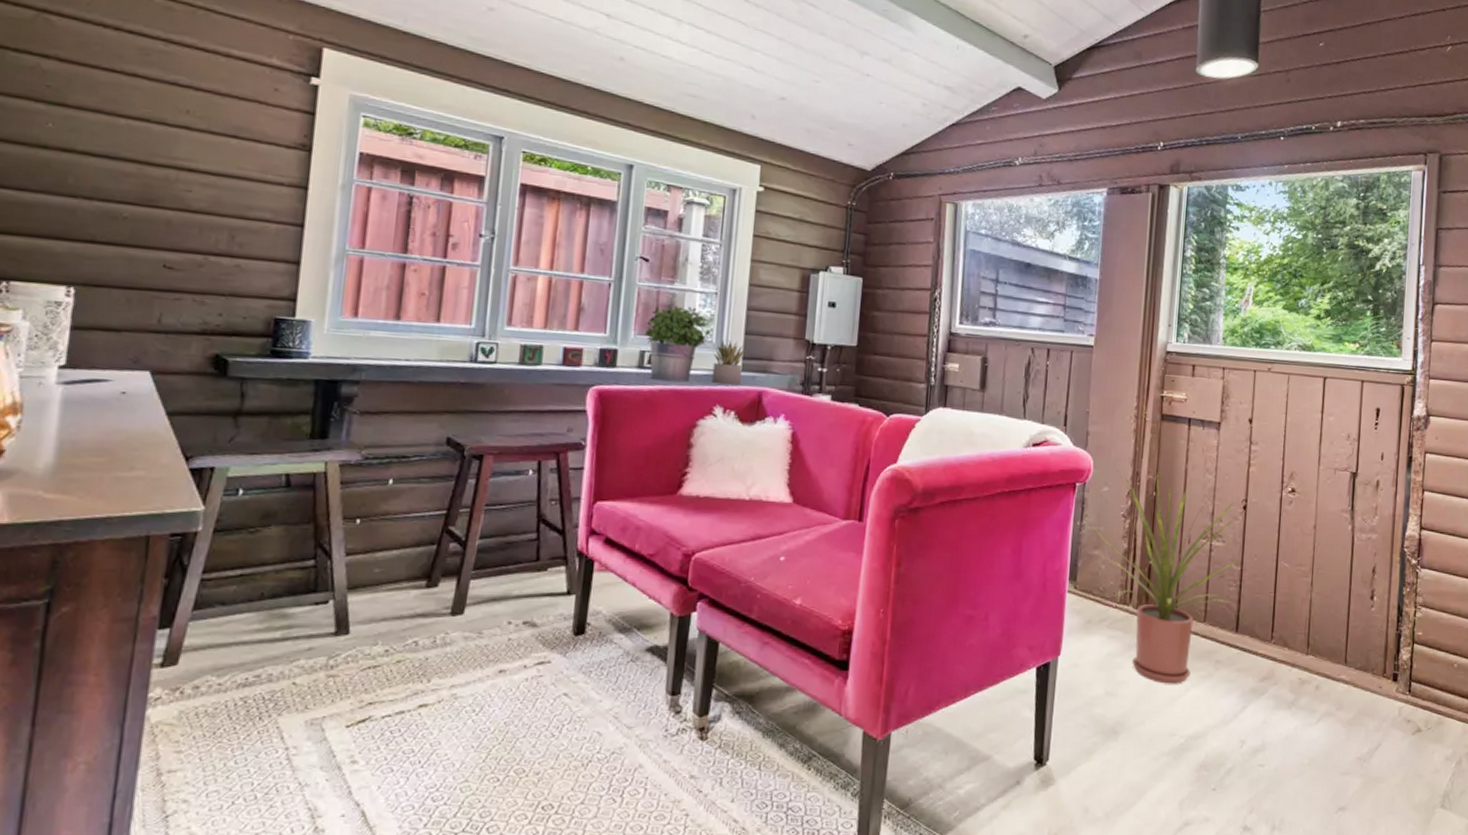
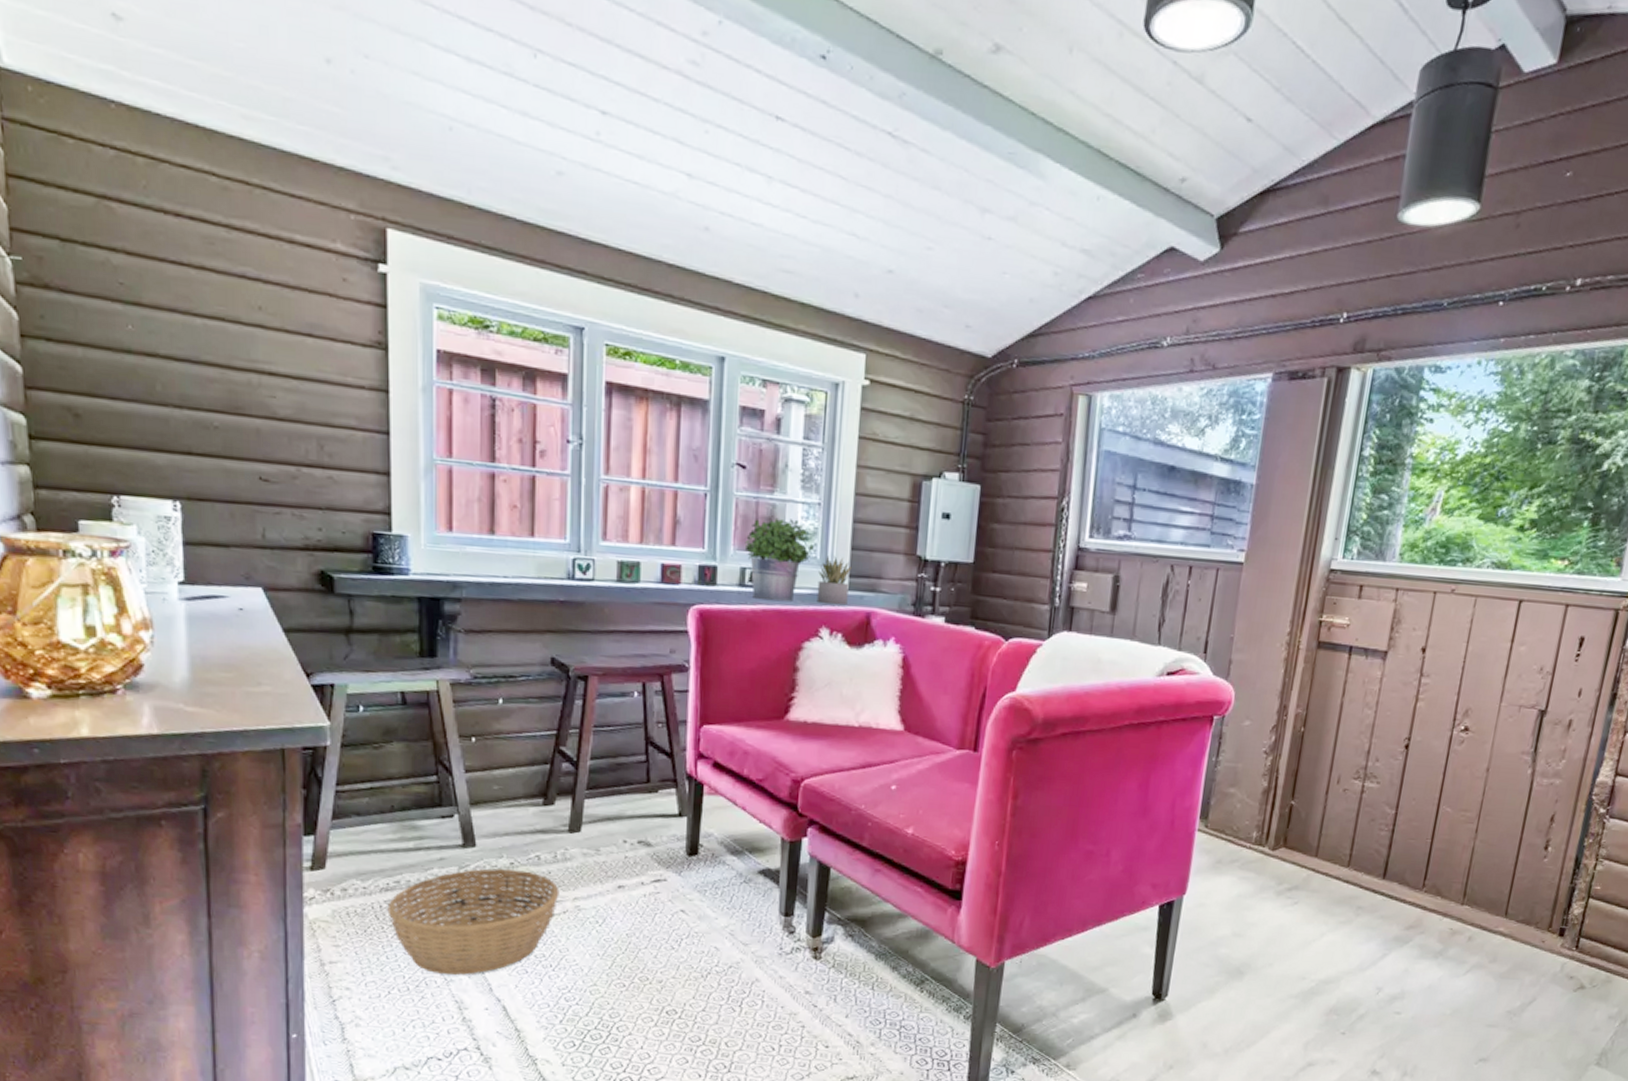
basket: none [242,656,436,778] -> present [387,868,560,975]
house plant: present [1088,470,1240,683] -> none [1225,703,1398,928]

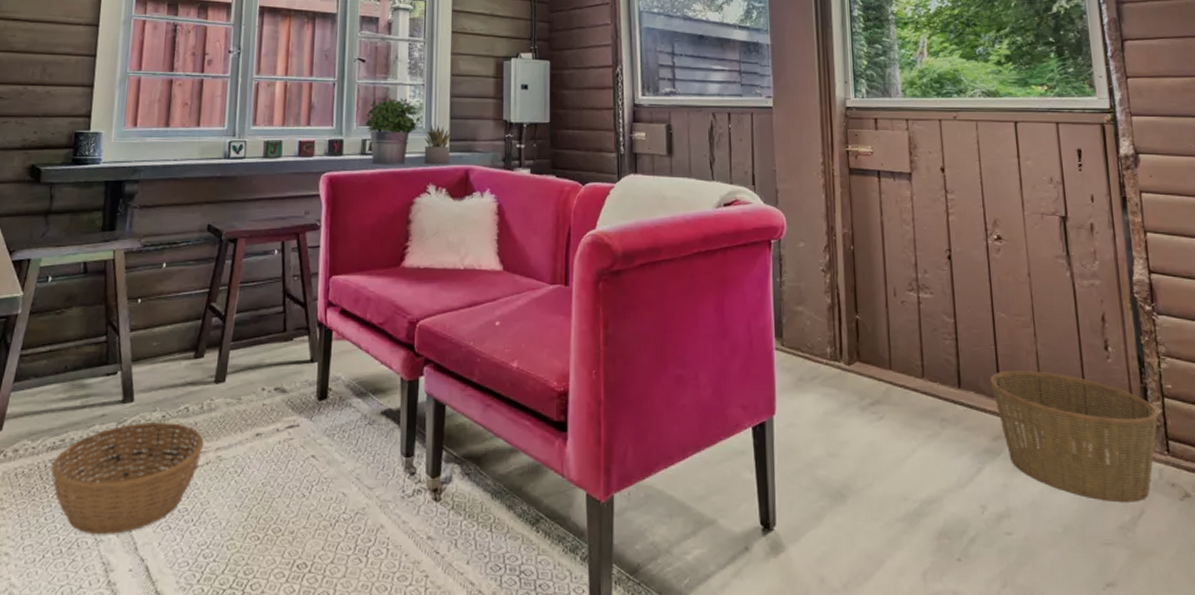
basket: none [1416,864,1580,991] -> present [990,370,1159,502]

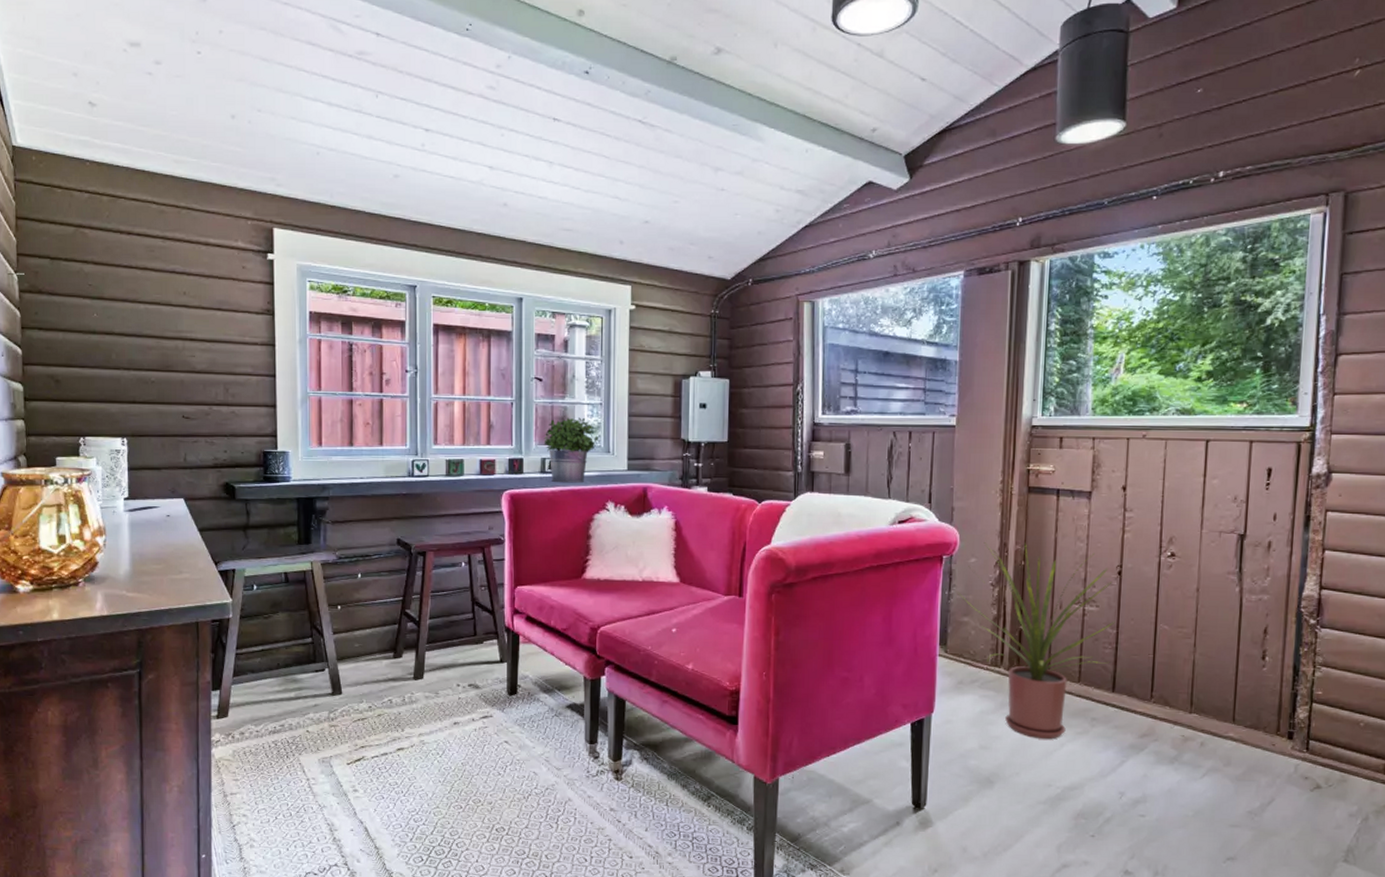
basket: present [51,421,204,534] -> none [275,711,408,802]
succulent plant: present [424,125,451,165] -> none [603,444,629,483]
house plant: none [788,225,952,443] -> present [957,542,1115,739]
basket: present [990,370,1159,502] -> none [1144,677,1305,792]

